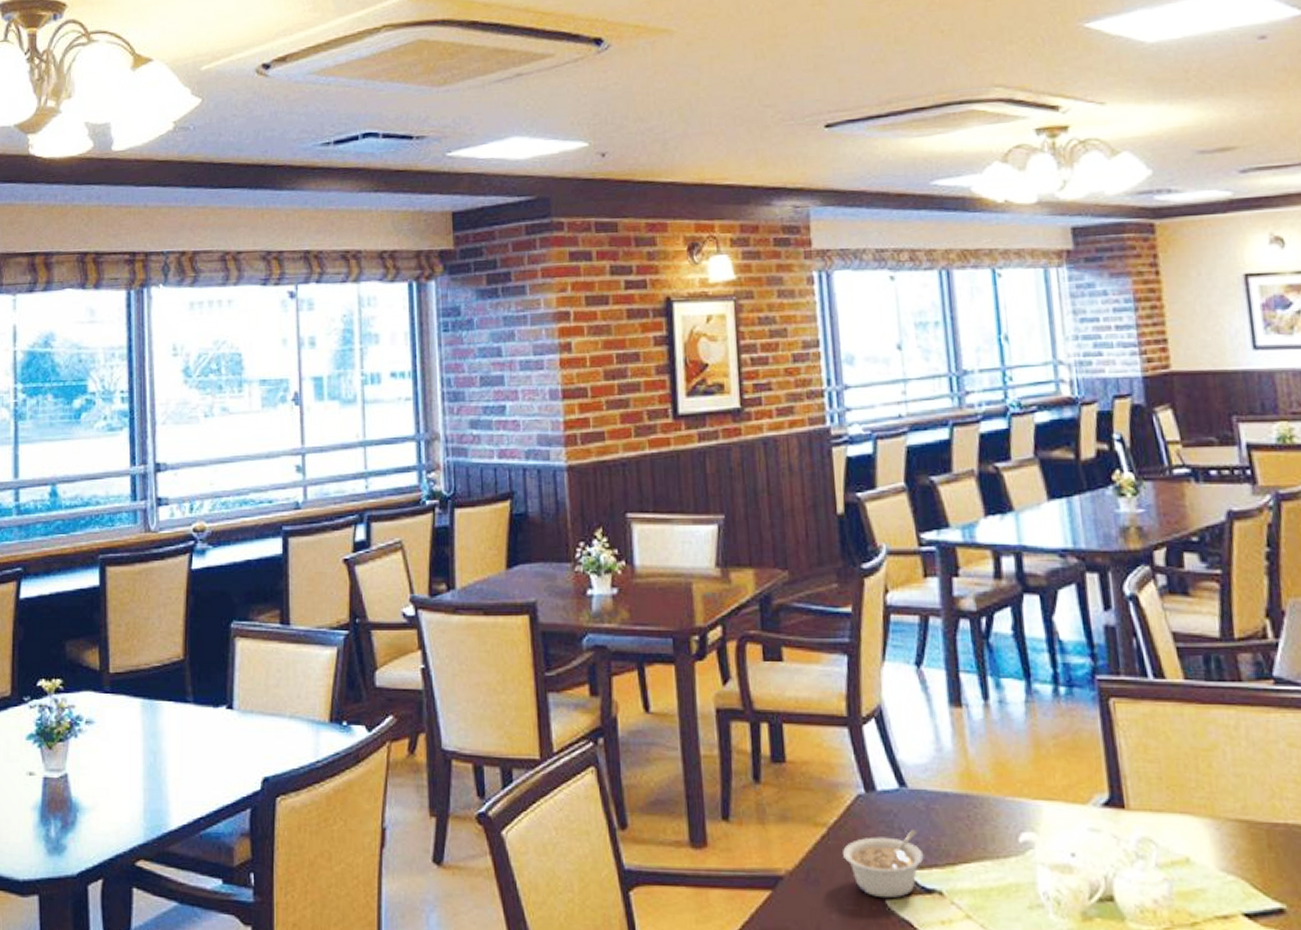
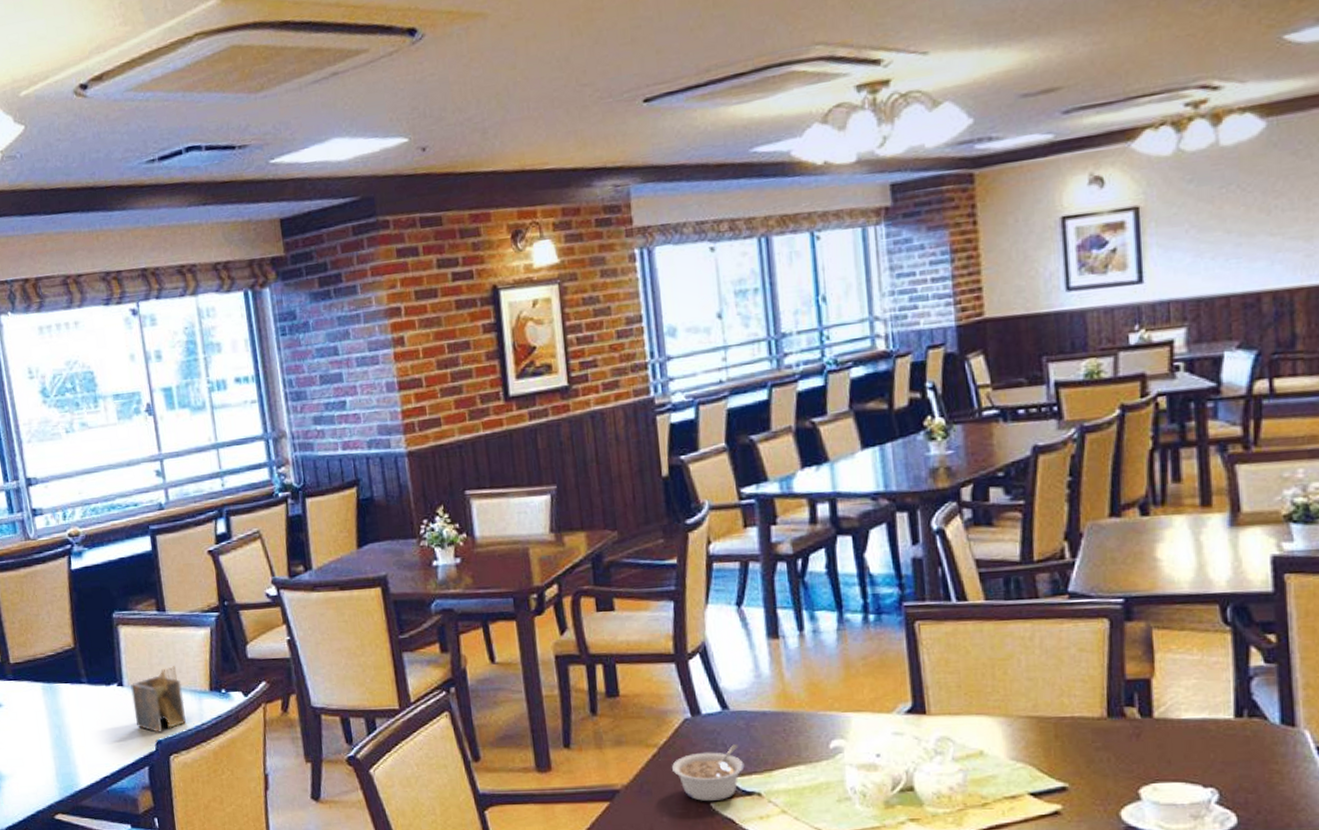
napkin holder: none [241,690,300,768] -> present [130,666,186,732]

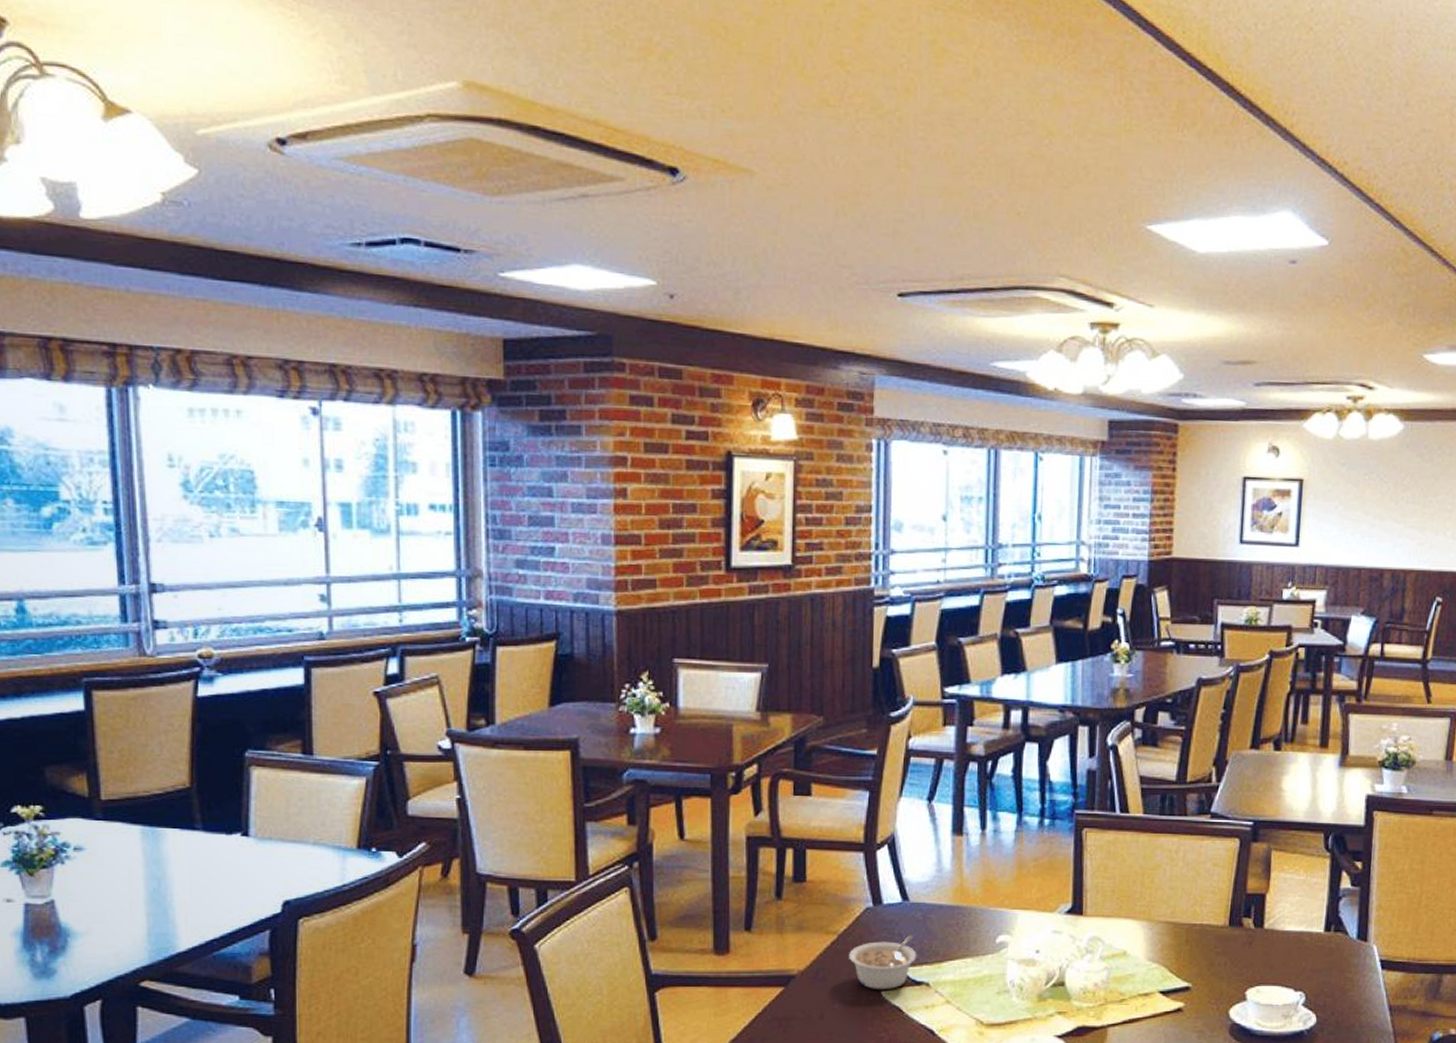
napkin holder: present [130,666,186,732] -> none [258,818,324,892]

